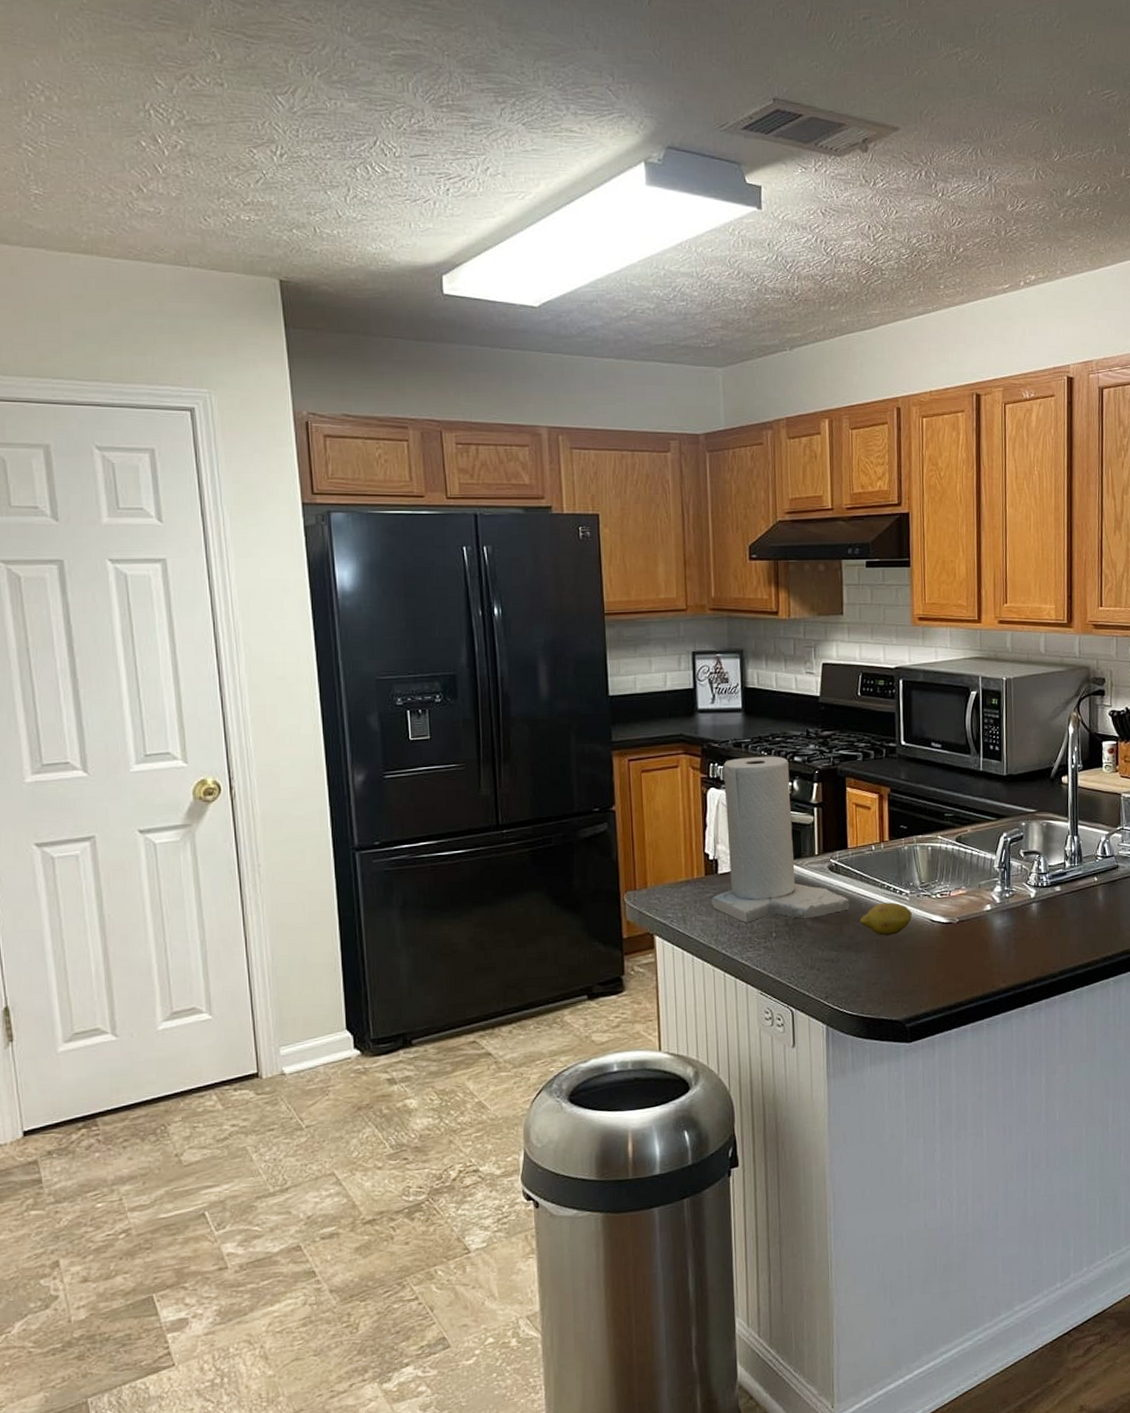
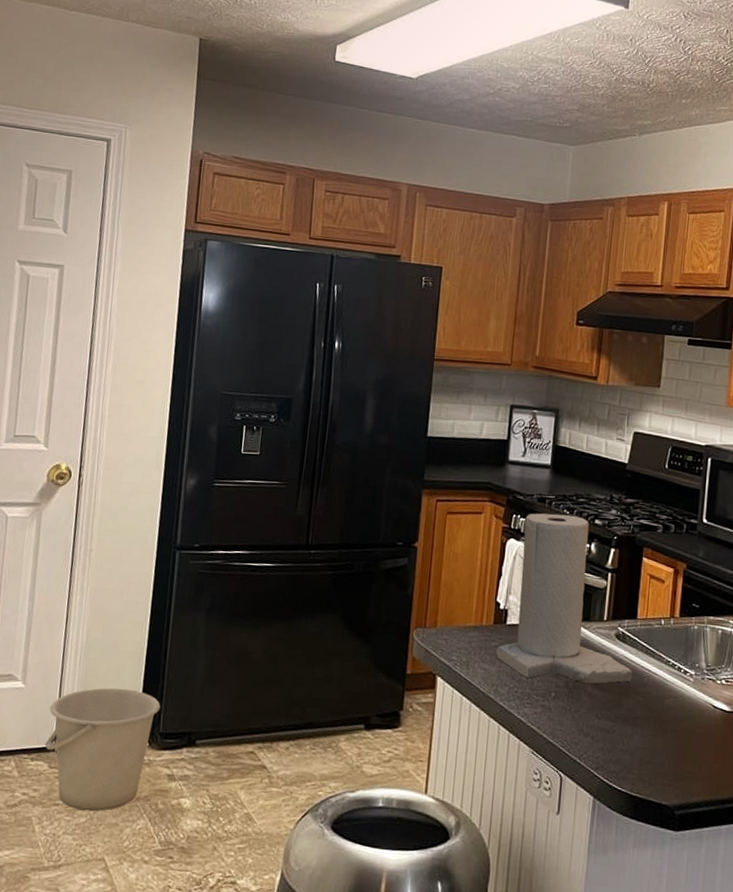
bucket: none [244,1001,367,1131] -> present [44,687,161,812]
fruit: present [860,902,912,936] -> none [640,679,694,715]

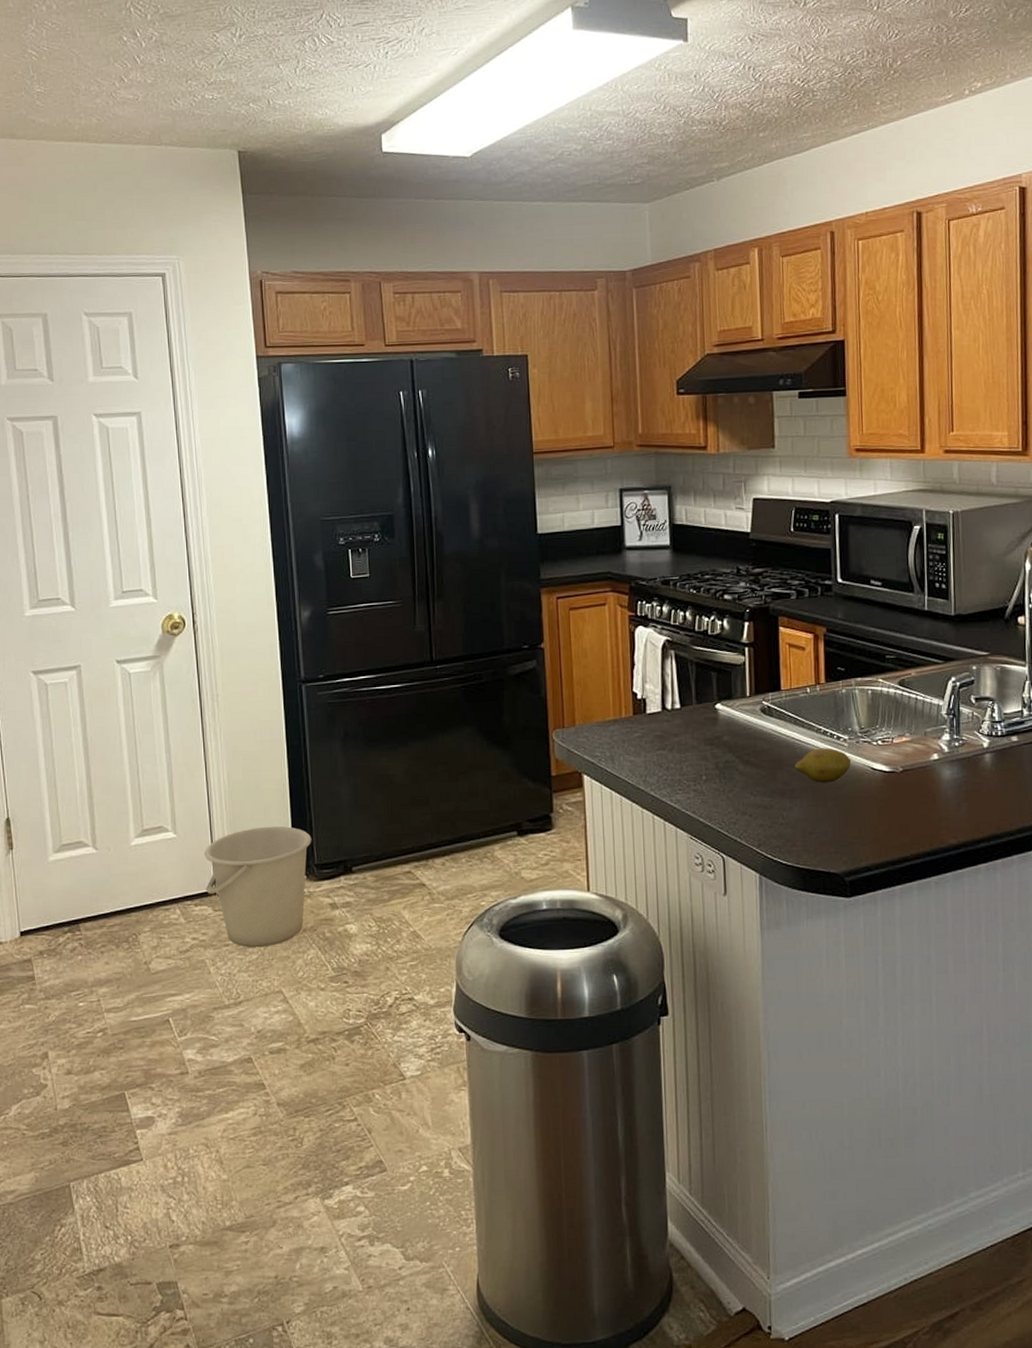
paper towel: present [496,513,633,684] -> none [640,594,784,765]
fruit: none [640,679,694,715] -> present [794,748,851,783]

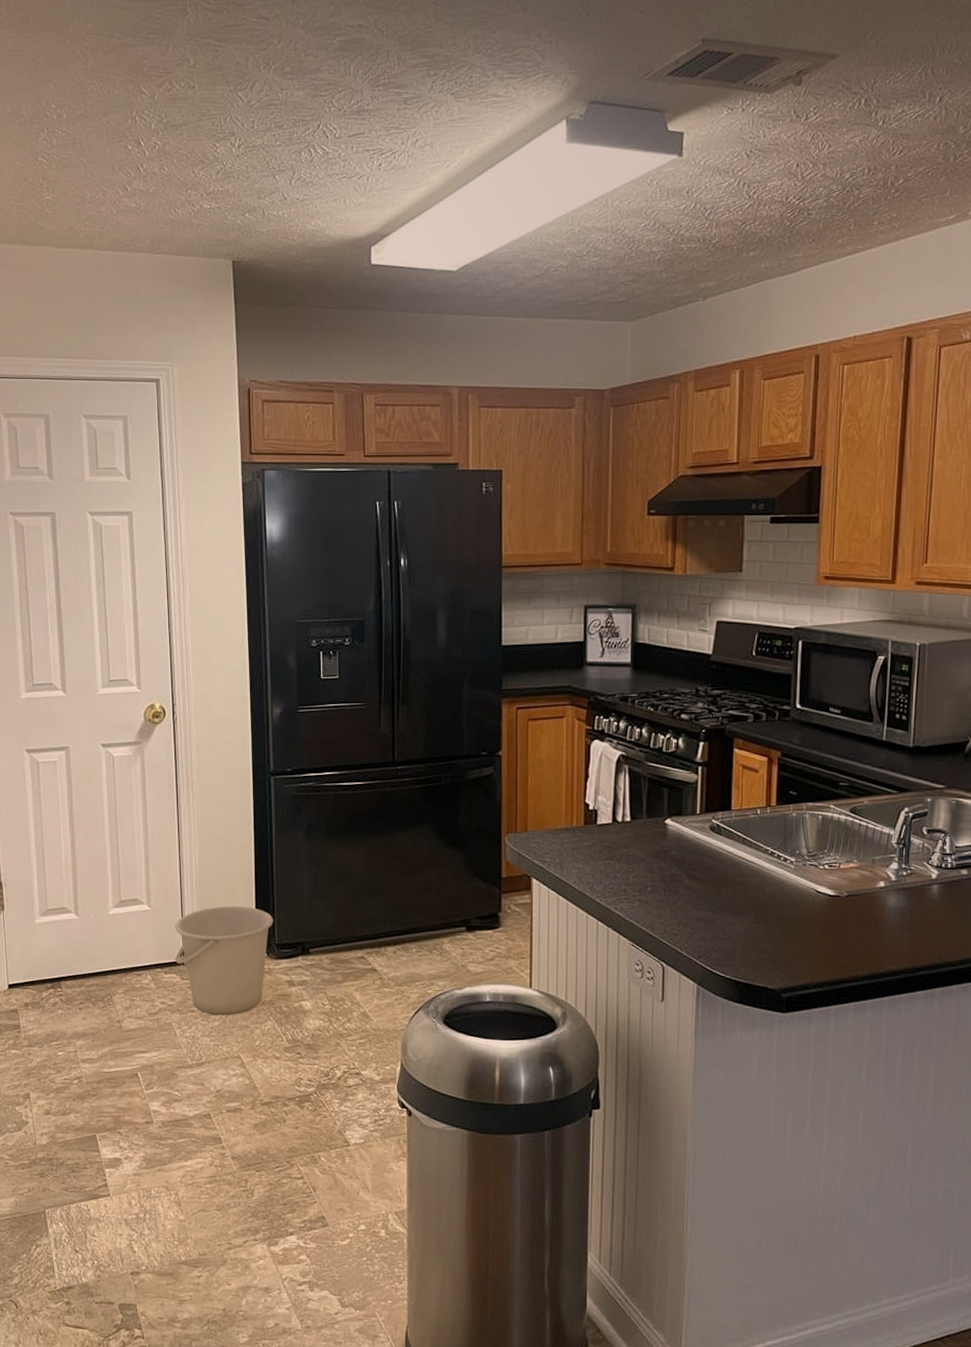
fruit: present [794,748,851,783] -> none [739,868,796,902]

